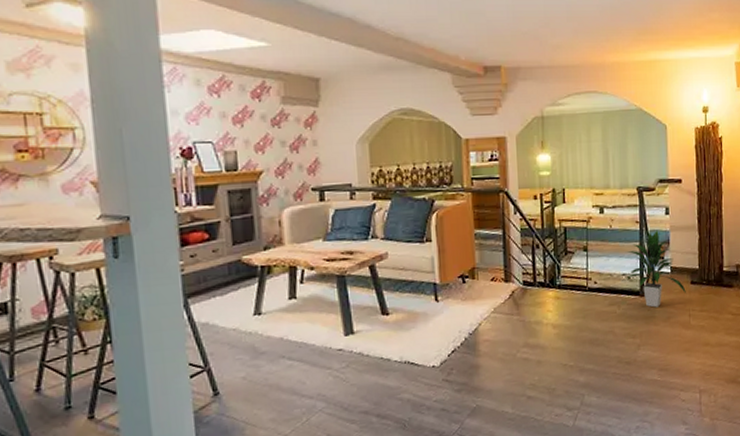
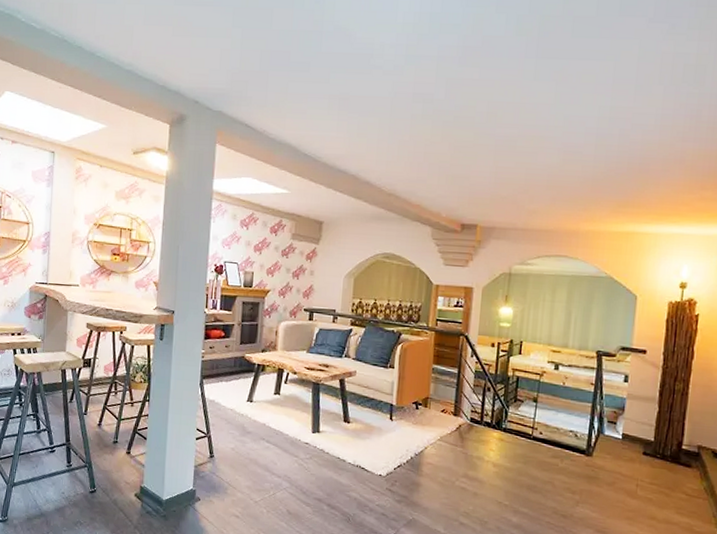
indoor plant: present [626,229,686,308] -> none [573,395,636,470]

